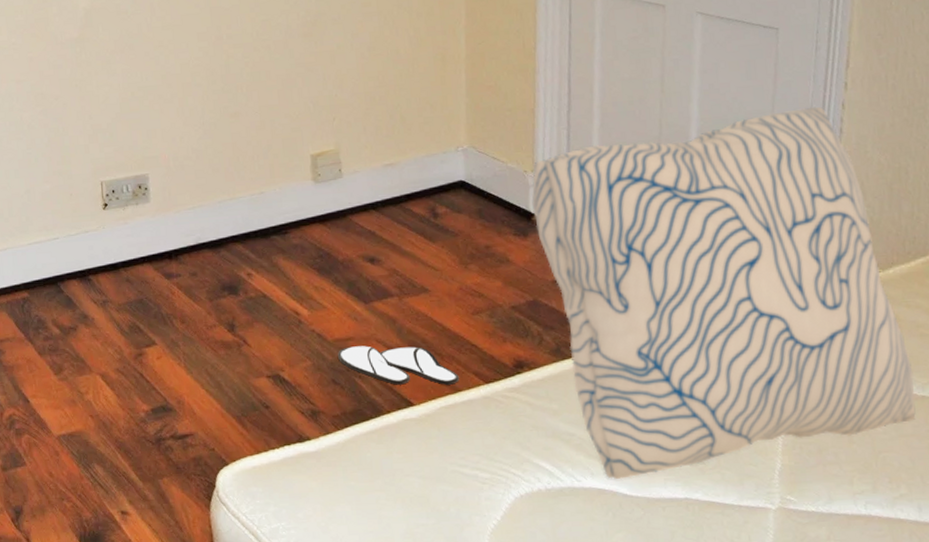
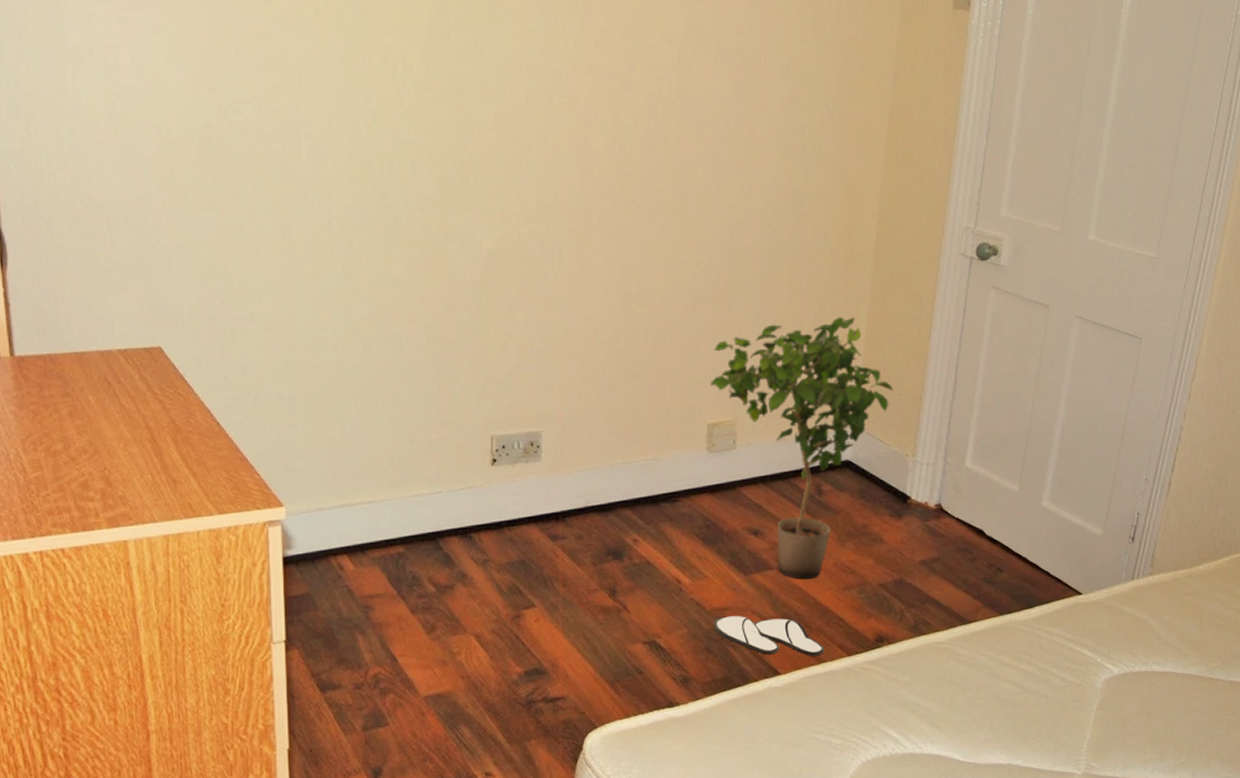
potted plant: none [309,37,502,306] -> present [711,317,893,580]
cushion: present [532,107,916,479] -> none [909,415,1206,746]

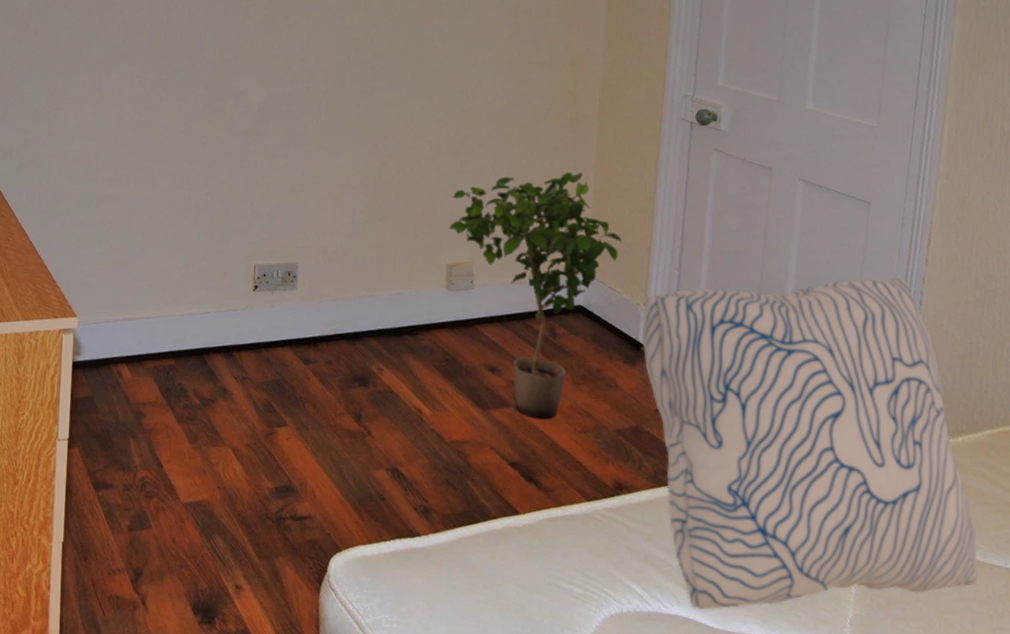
slippers: present [714,616,824,656] -> none [454,450,563,498]
cushion: none [909,415,1206,746] -> present [642,278,978,610]

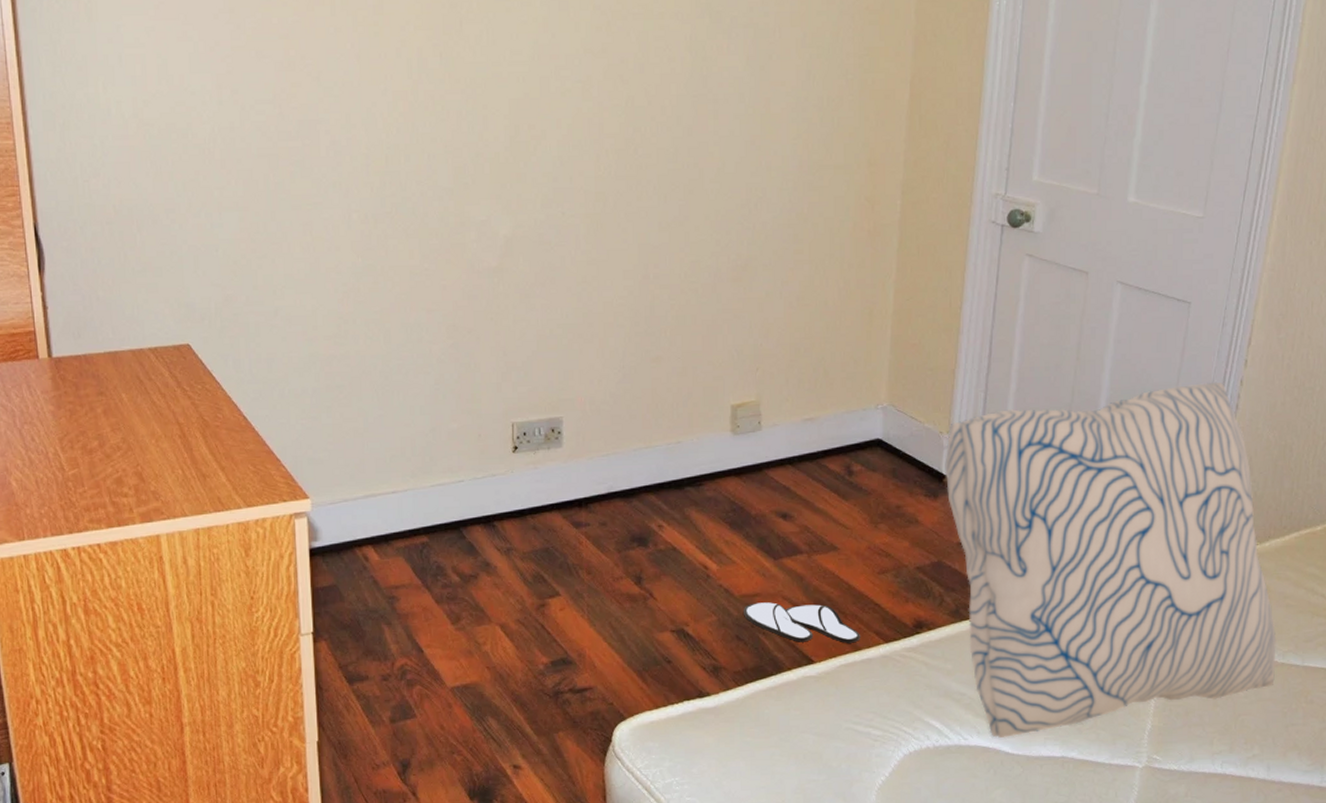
potted plant: present [450,172,622,420] -> none [733,291,924,564]
slippers: none [454,450,563,498] -> present [744,602,860,643]

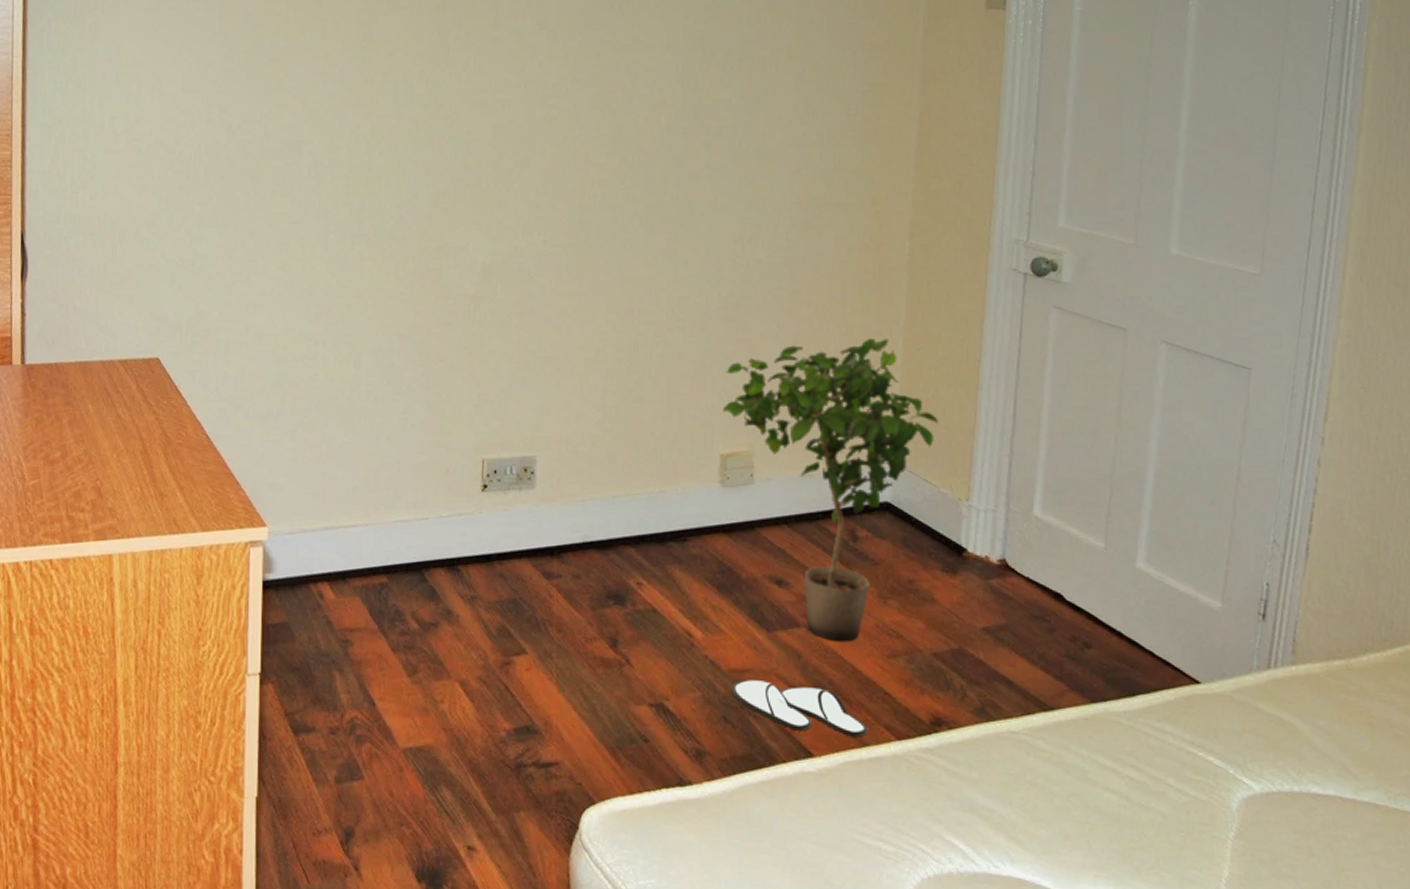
potted plant: none [733,291,924,564] -> present [723,338,938,642]
cushion: present [945,383,1277,738] -> none [964,462,1386,870]

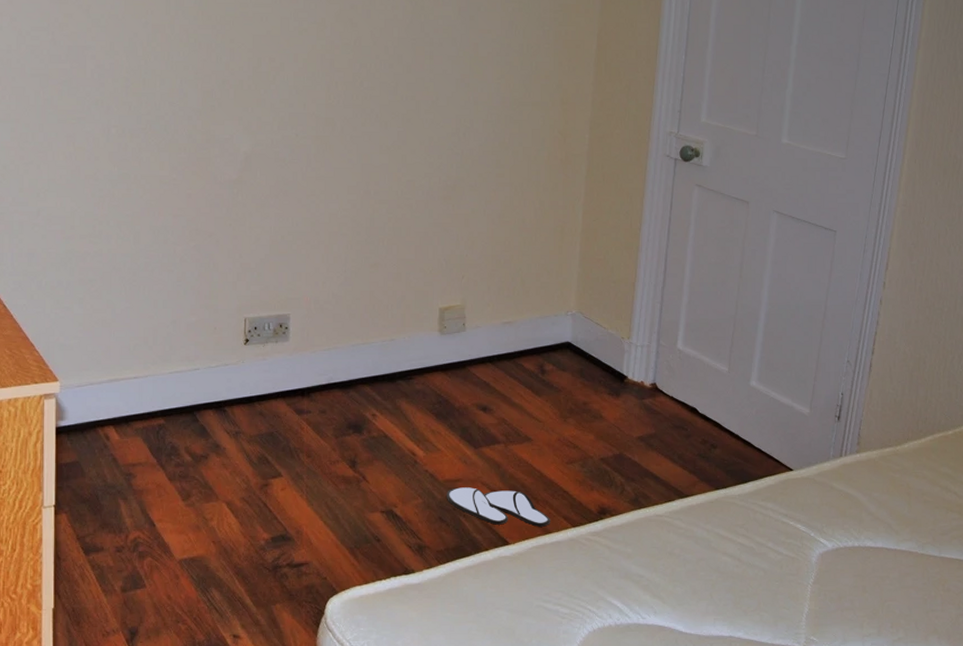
potted plant: present [723,338,938,642] -> none [442,212,608,454]

